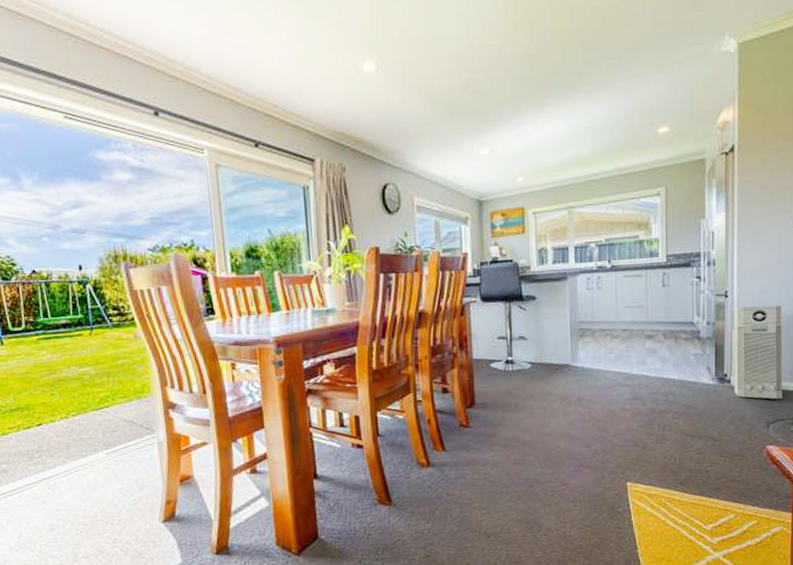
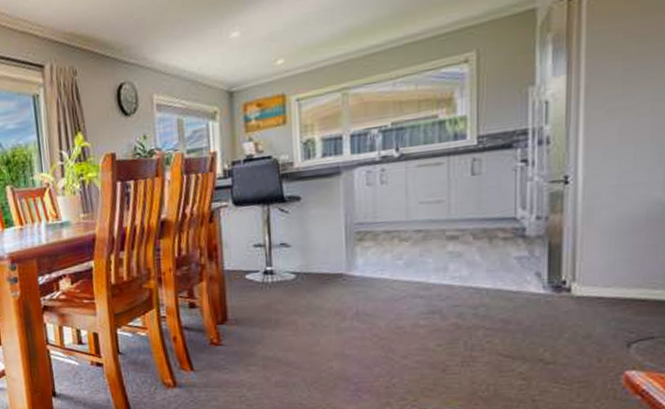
air purifier: present [732,305,783,399] -> none [573,189,655,312]

